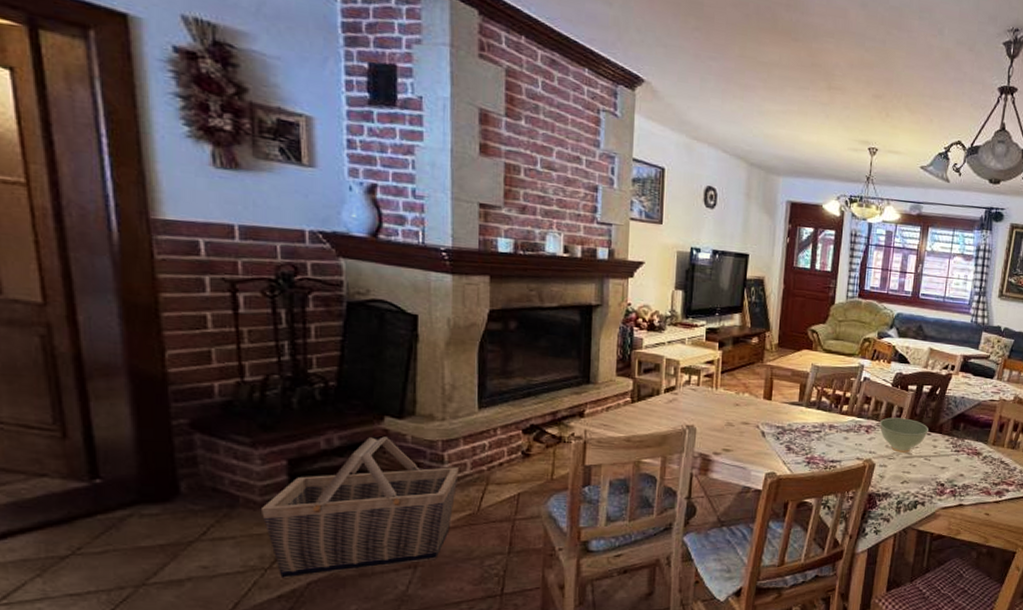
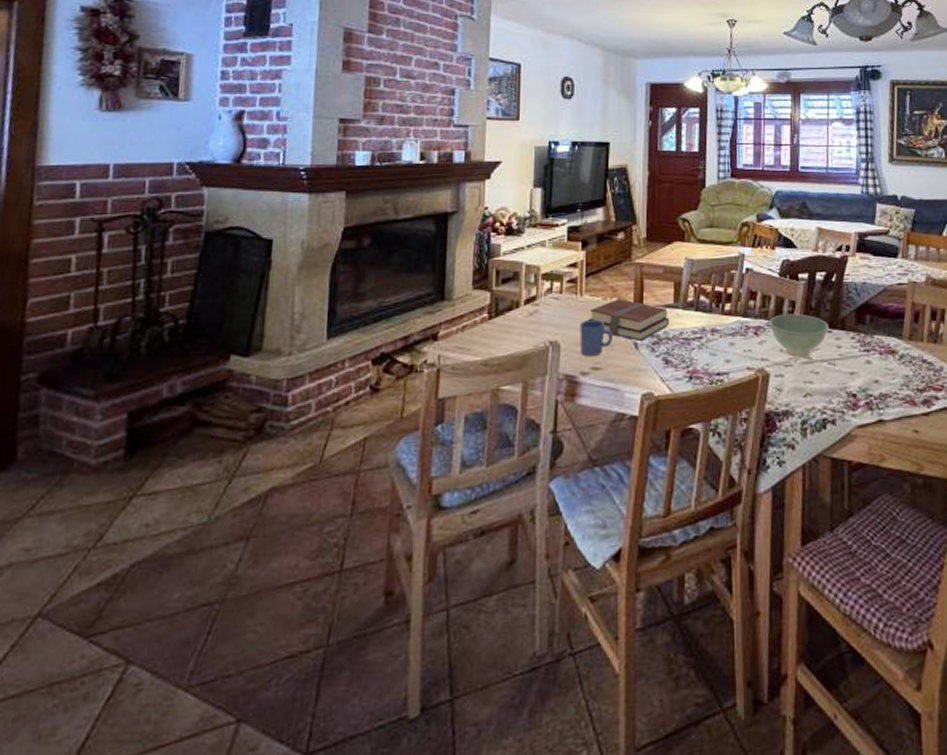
basket: present [260,436,459,578] -> none [93,378,303,560]
mug: none [713,409,743,440] -> present [580,319,612,356]
books: none [721,394,794,430] -> present [588,299,670,341]

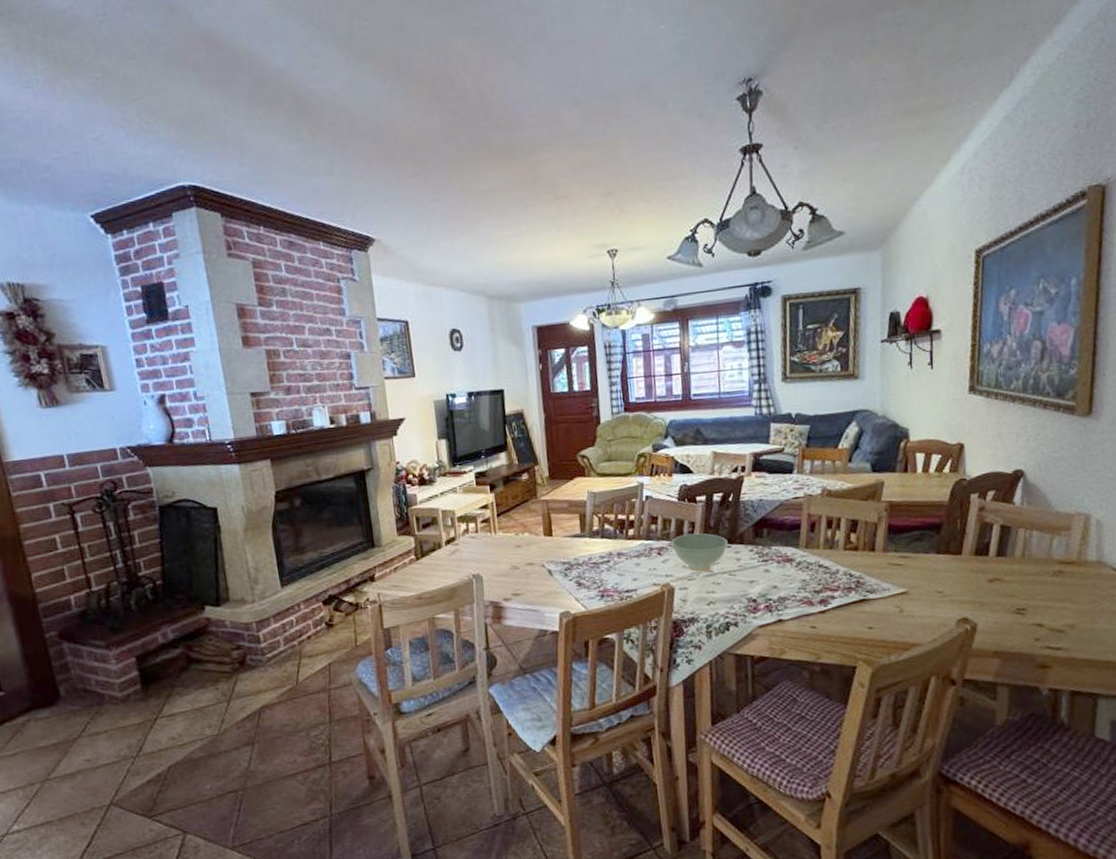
mug: present [580,319,612,356] -> none [497,552,529,585]
books: present [588,299,670,341] -> none [504,533,579,568]

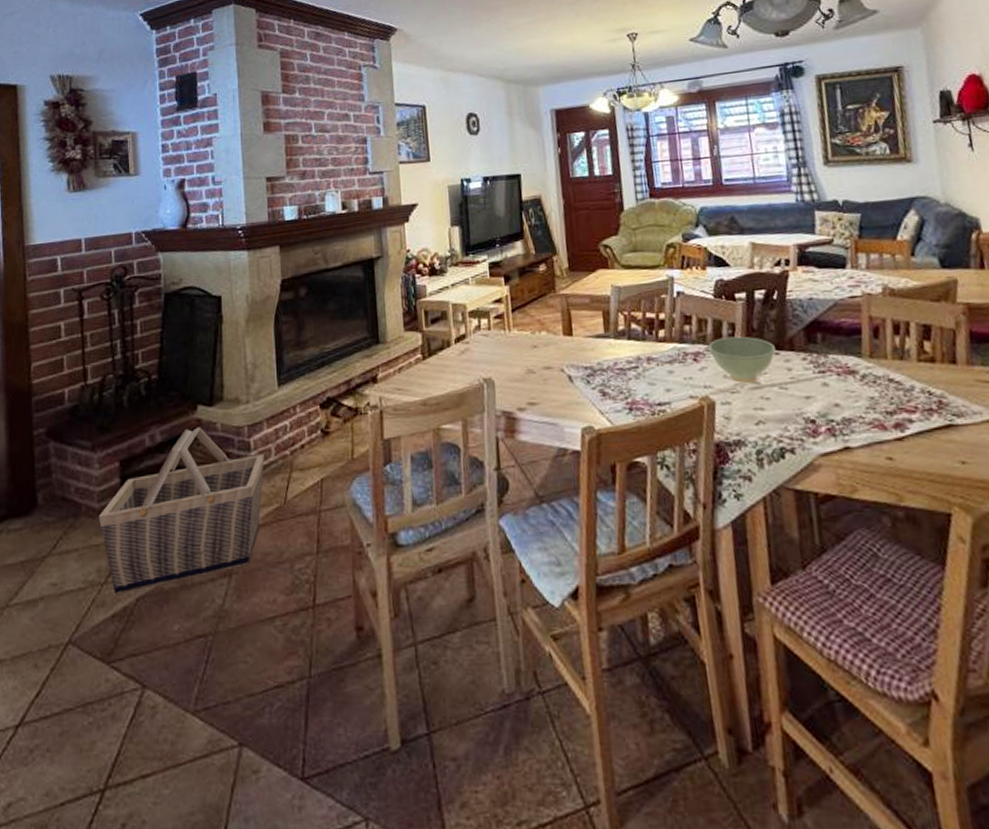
basket: none [122,624,276,764] -> present [98,427,265,594]

